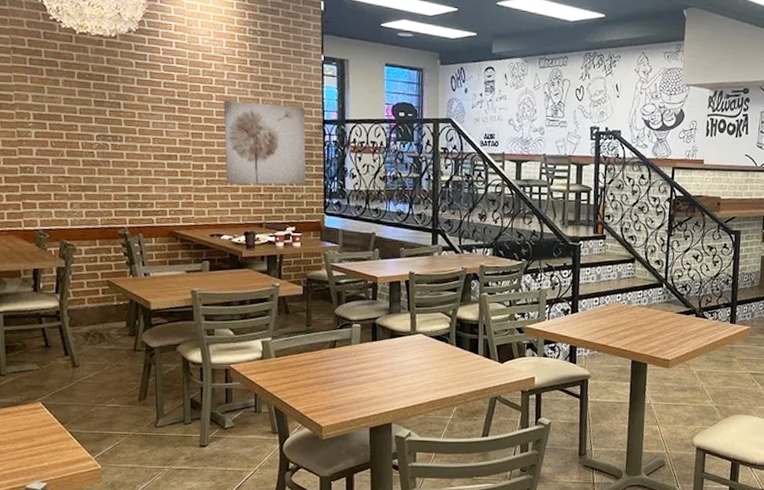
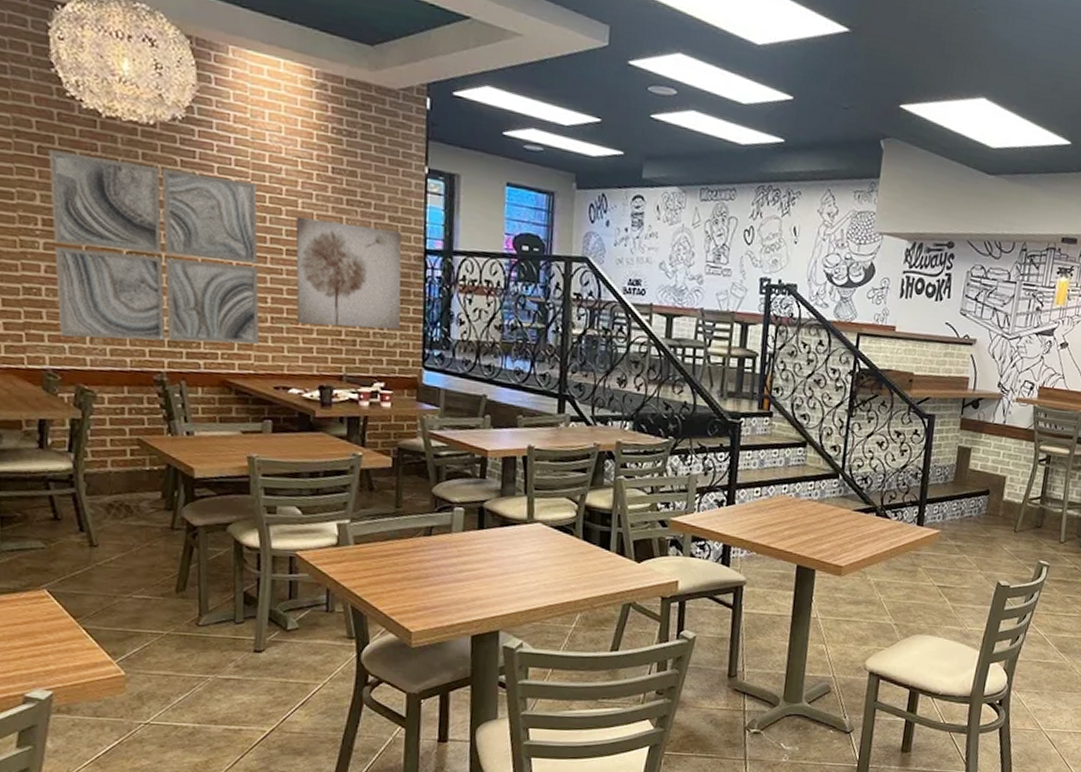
wall art: none [37,60,198,204] -> present [48,149,260,345]

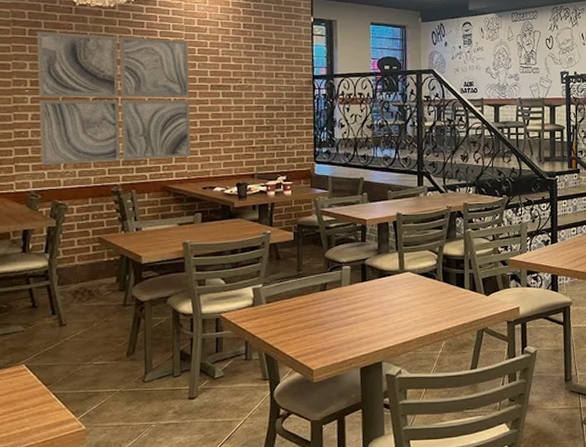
wall art: present [295,216,402,330] -> none [217,61,297,139]

